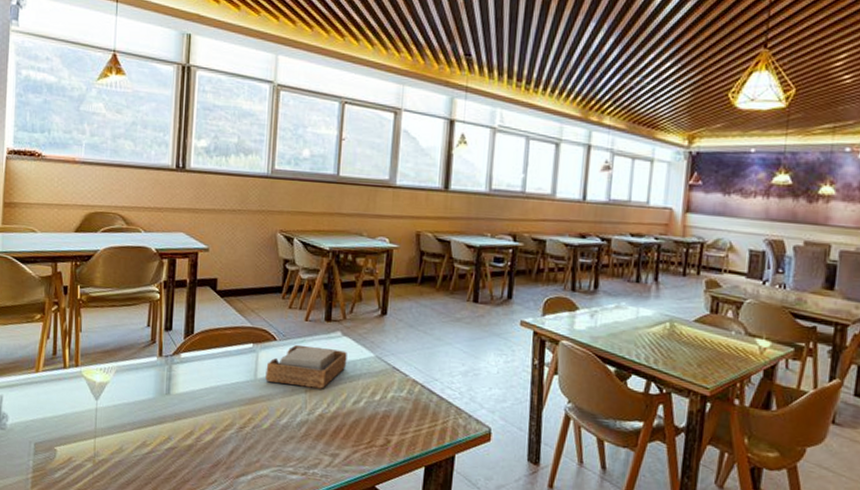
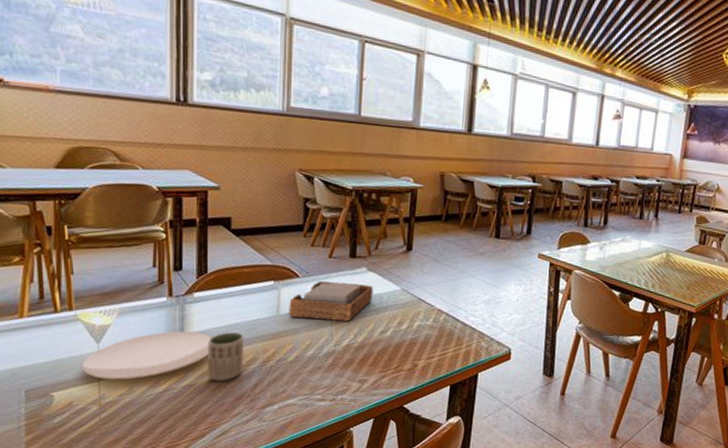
plate: none [82,391,195,439] -> present [82,331,212,380]
cup: none [188,394,223,447] -> present [207,332,244,382]

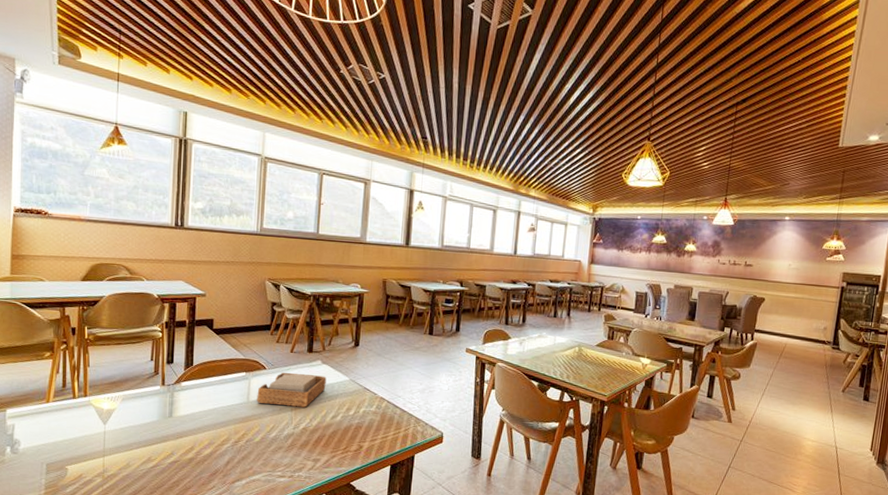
plate: present [82,331,212,380] -> none [91,414,195,456]
cup: present [207,332,244,382] -> none [189,416,220,459]

